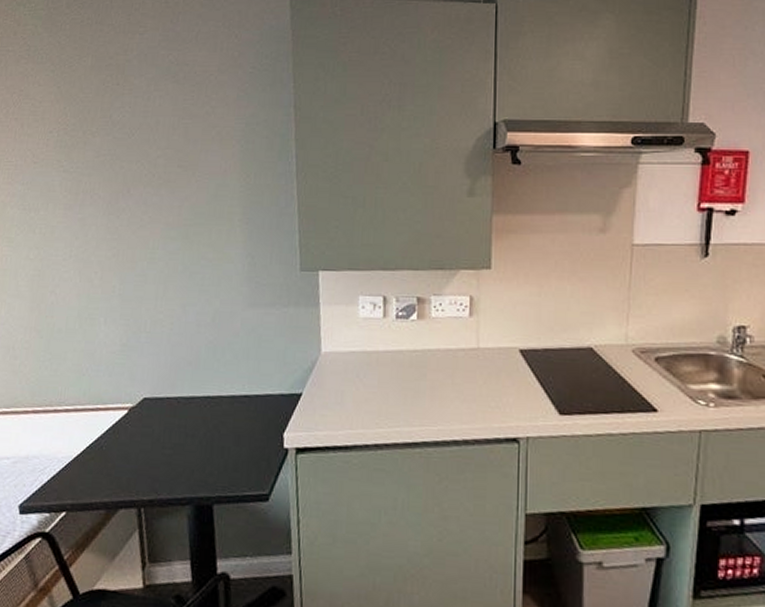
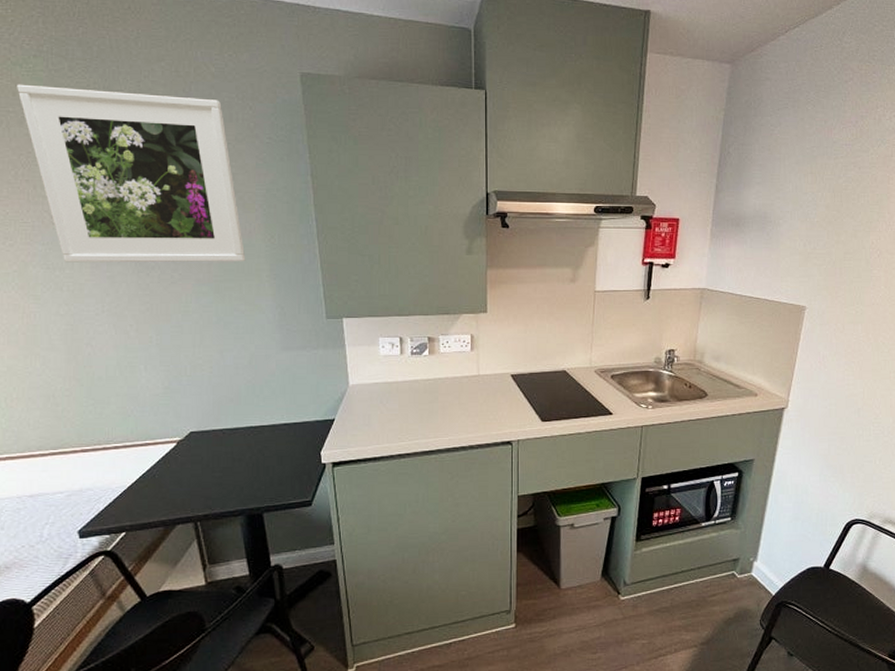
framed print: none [18,23,219,204] -> present [17,84,246,263]

